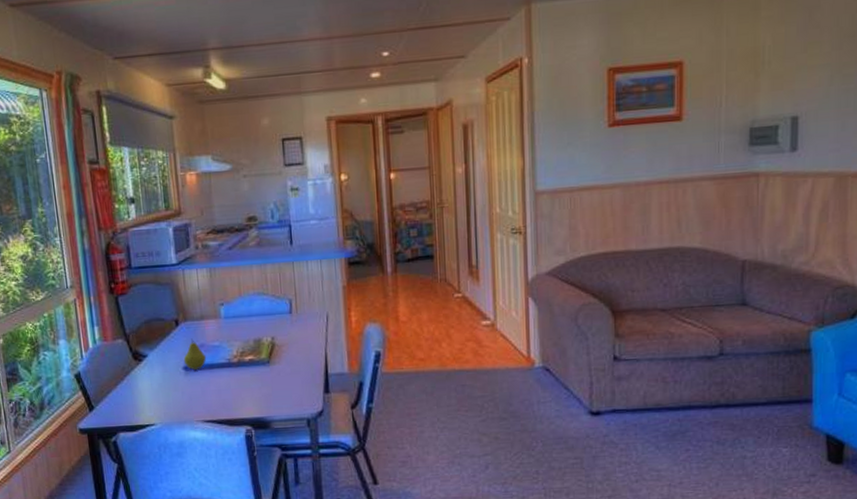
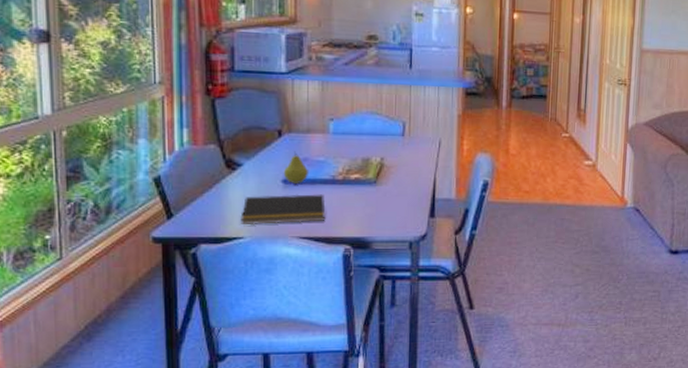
notepad: none [150,378,226,413] -> present [240,194,326,226]

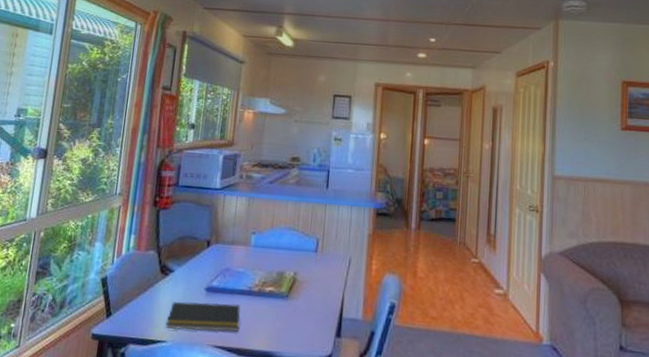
fruit: present [283,151,308,184] -> none [207,261,229,293]

